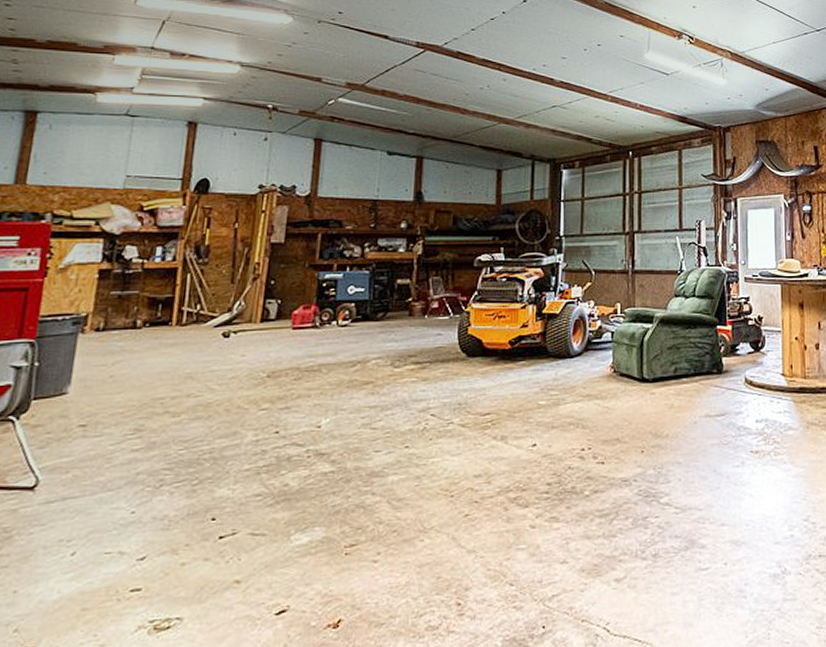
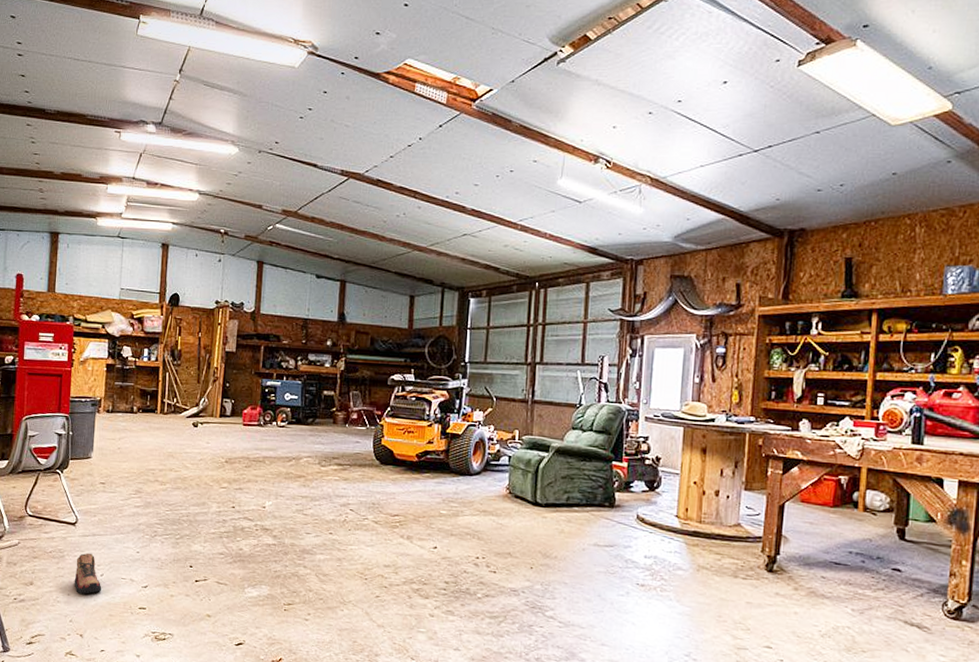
shoe: none [25,525,72,587] -> present [74,553,102,594]

